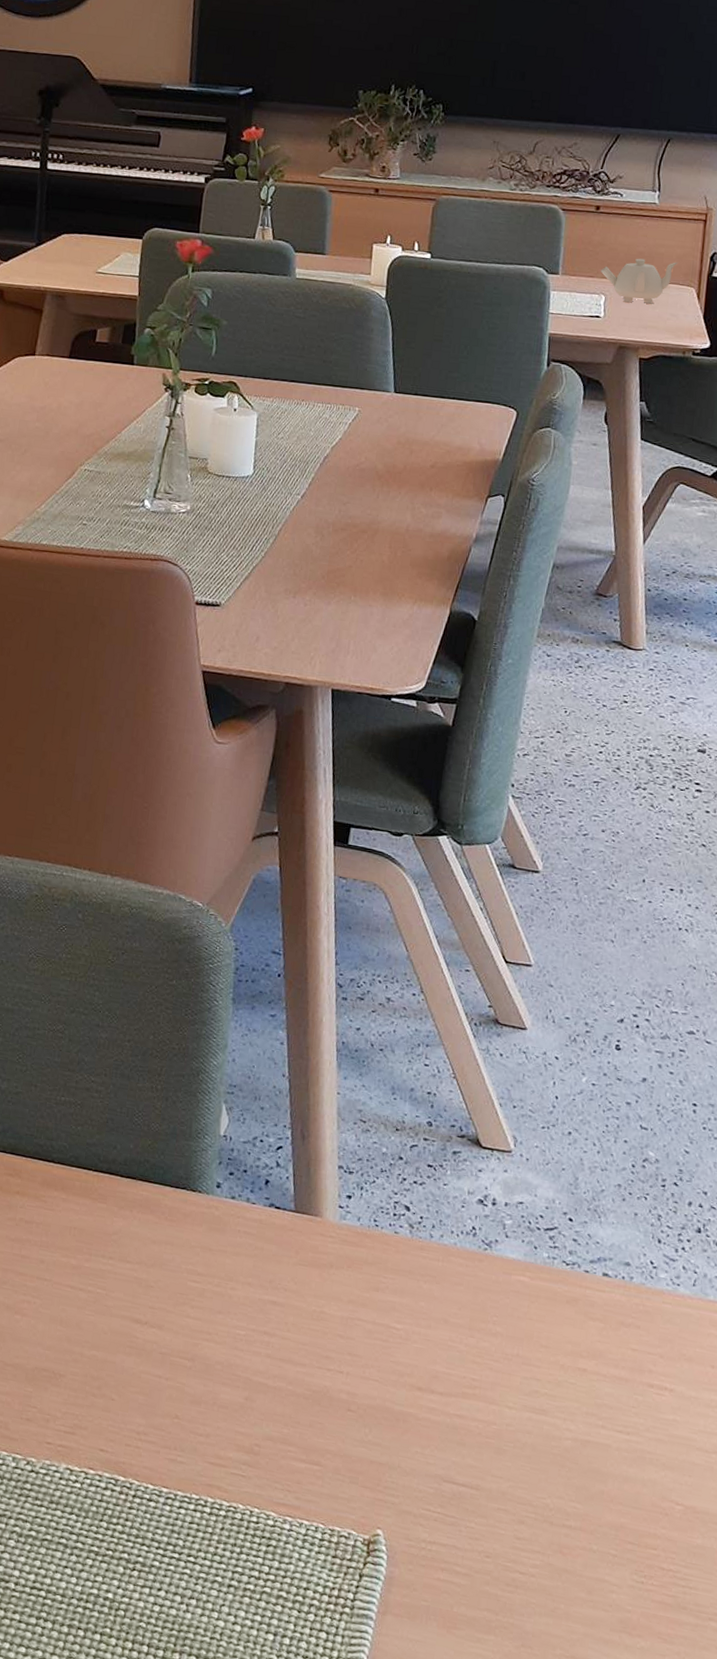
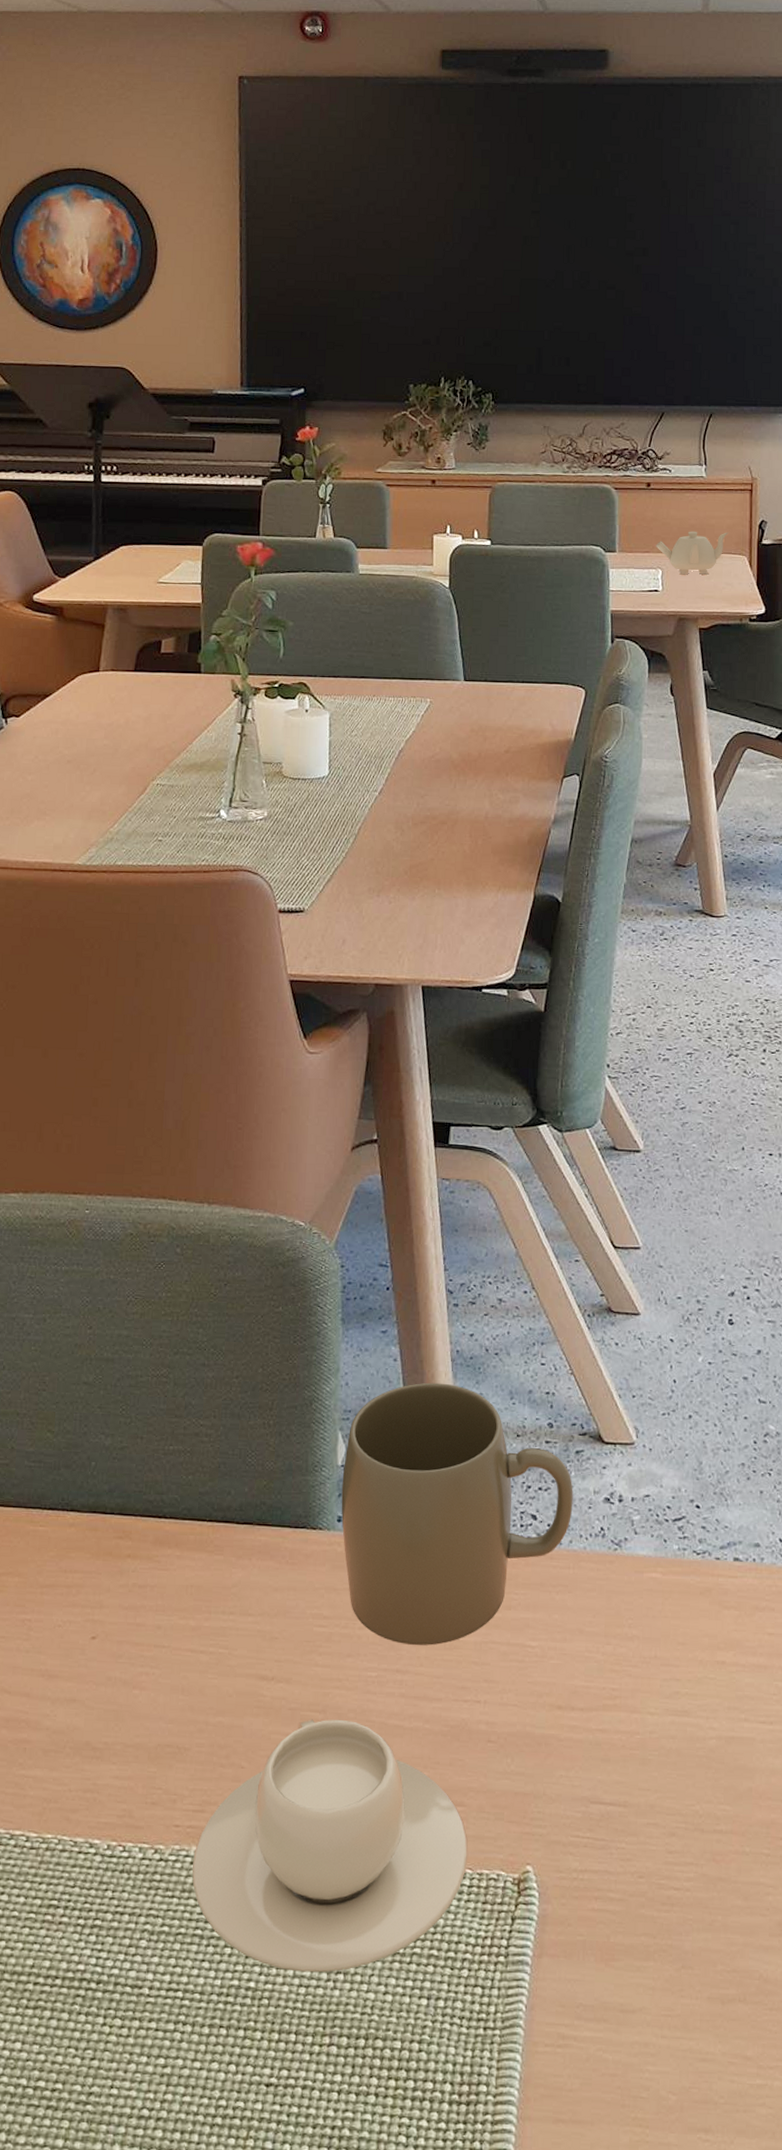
teacup: none [60,1365,323,1597] -> present [191,1719,469,1973]
mug: none [220,1068,448,1314] -> present [341,1382,573,1646]

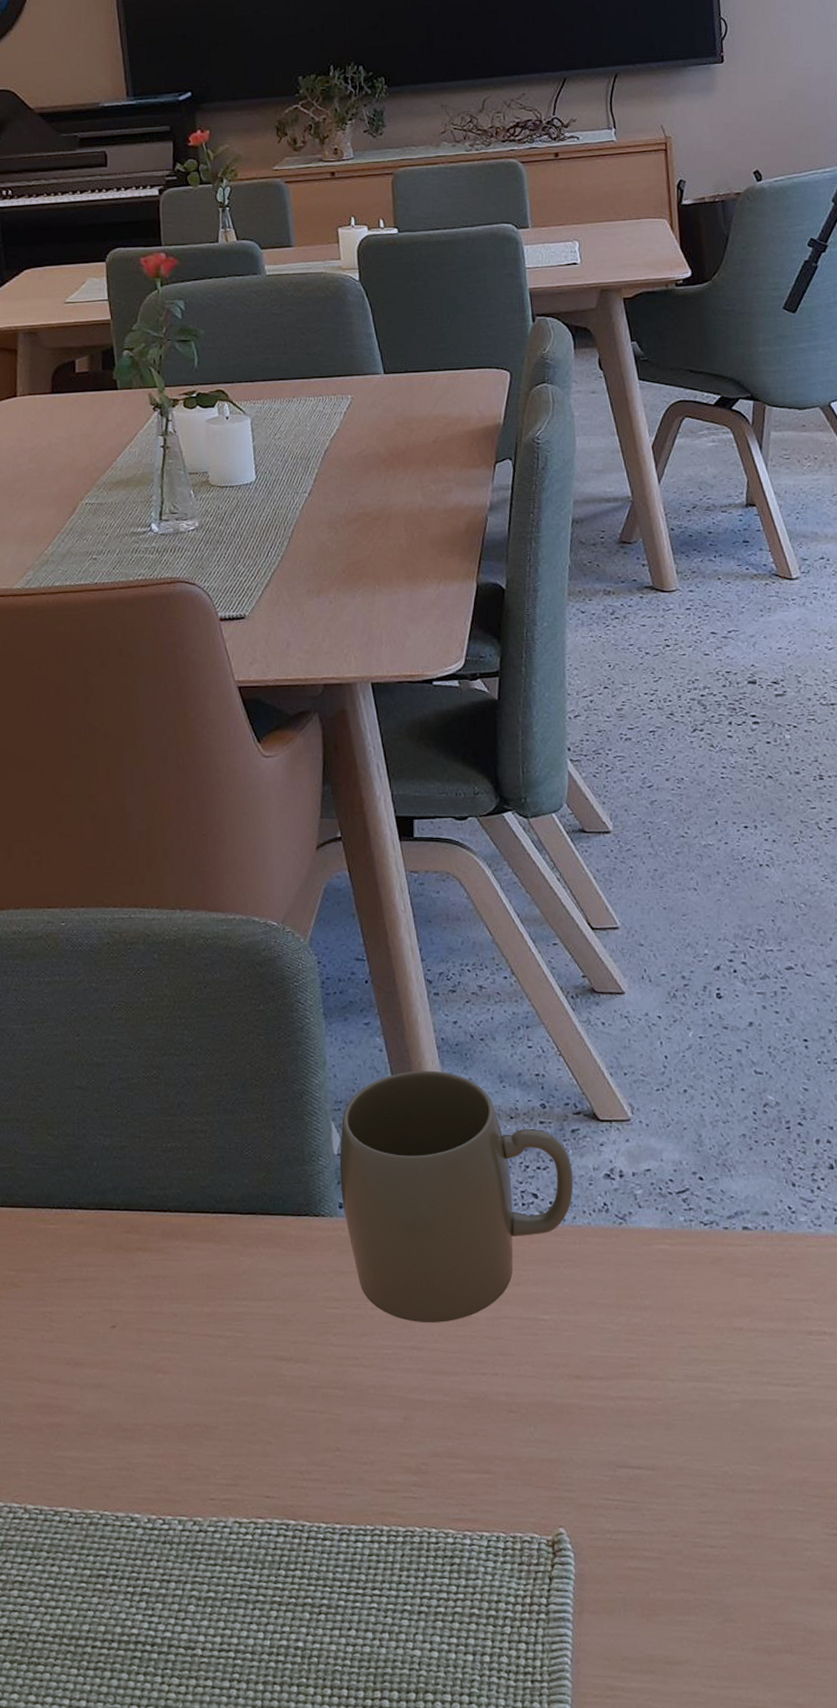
teacup: present [191,1719,469,1973] -> none [231,1395,500,1632]
teapot: present [656,531,729,575] -> none [570,196,646,245]

